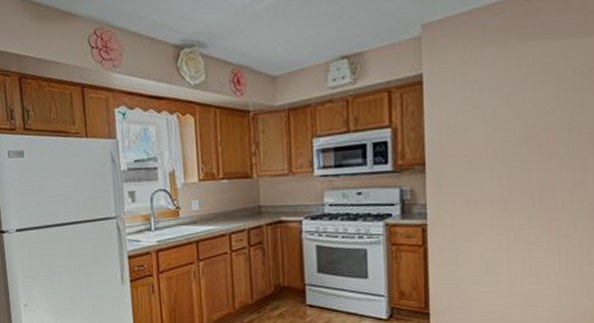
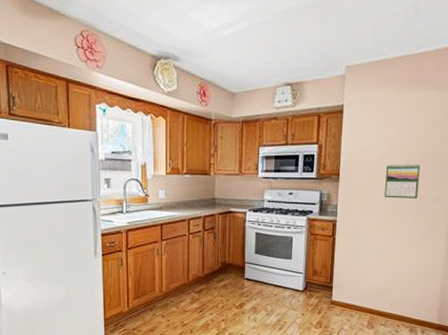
calendar: none [494,140,546,190] -> present [384,164,421,199]

